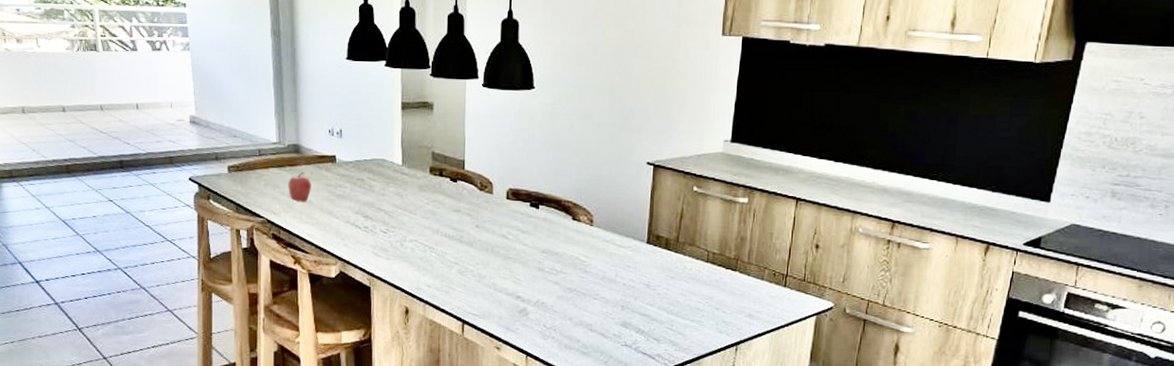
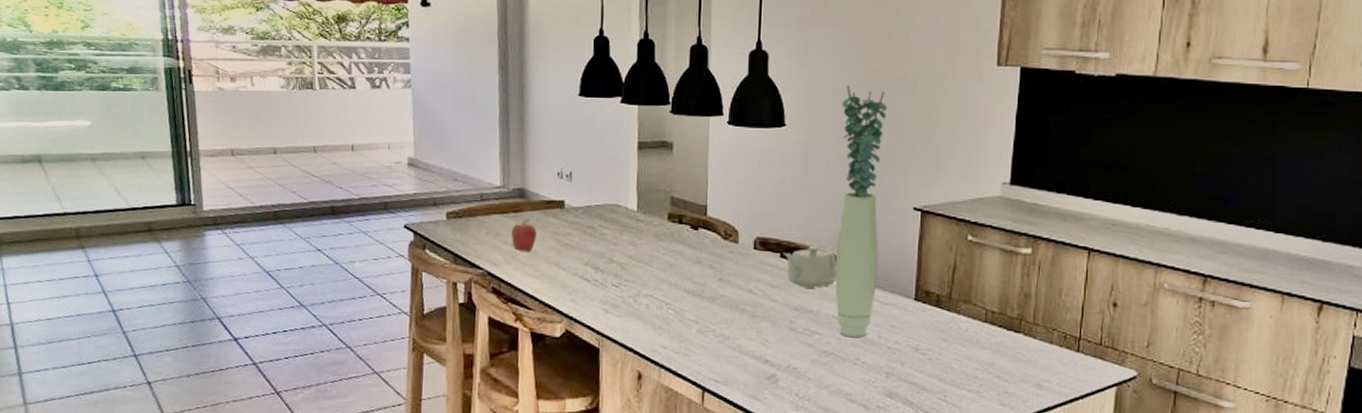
teapot: none [532,196,580,234] -> present [783,246,837,290]
vase: none [578,52,625,277] -> present [835,85,888,338]

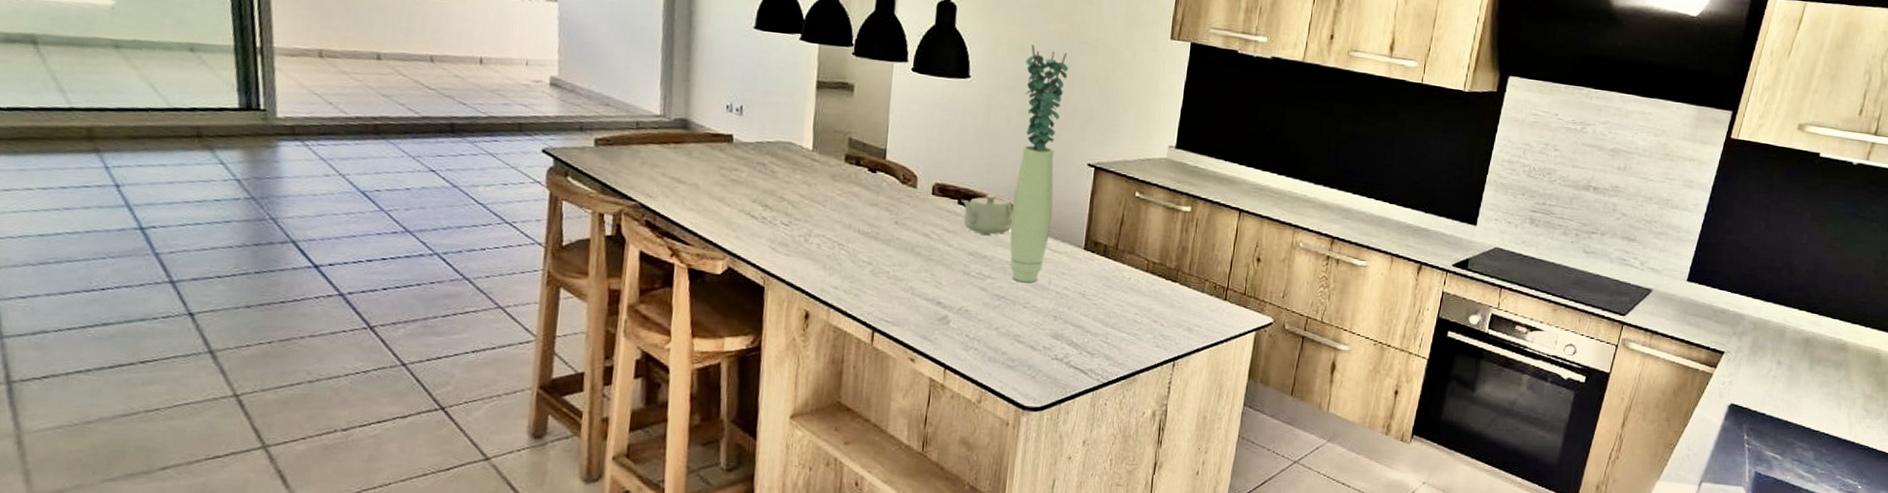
fruit: present [511,218,537,253] -> none [670,150,700,186]

